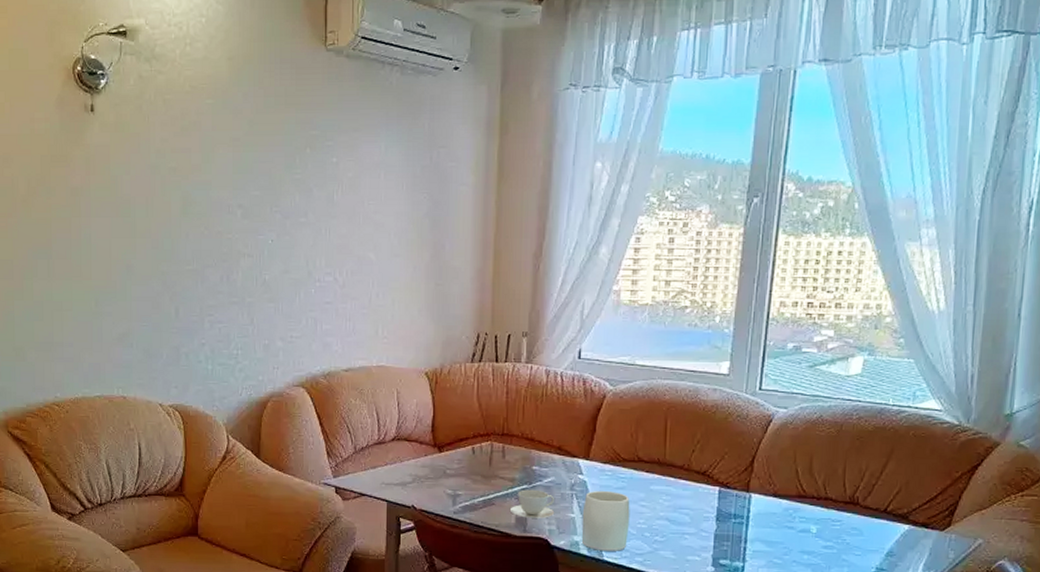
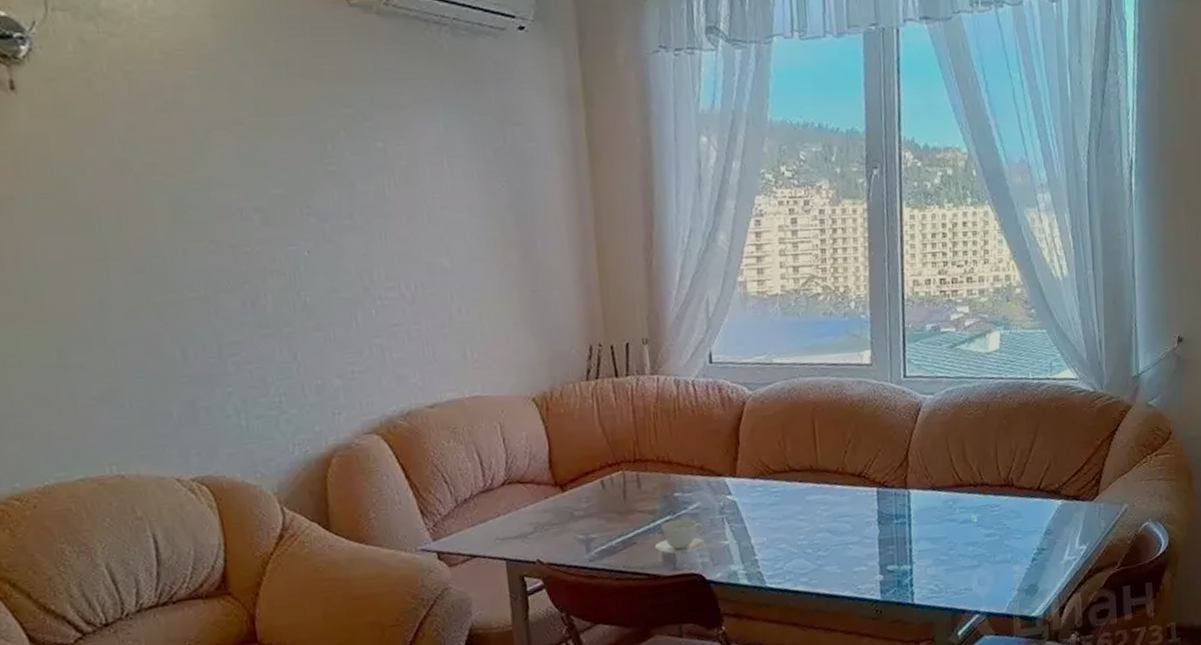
mug: present [581,490,630,551] -> none [736,508,790,578]

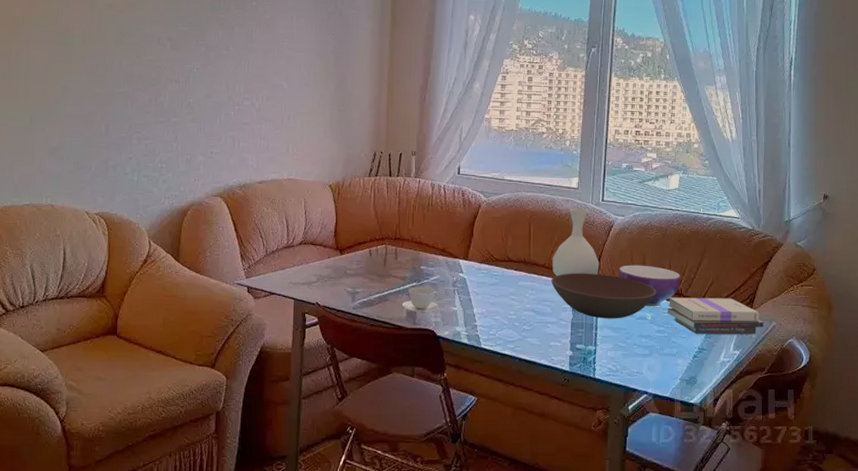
vase: none [847,390,908,482] -> present [552,208,599,276]
bowl: none [848,472,982,530] -> present [551,273,657,319]
bowl: none [932,453,1011,507] -> present [618,265,681,307]
books: none [996,481,1114,532] -> present [668,297,764,335]

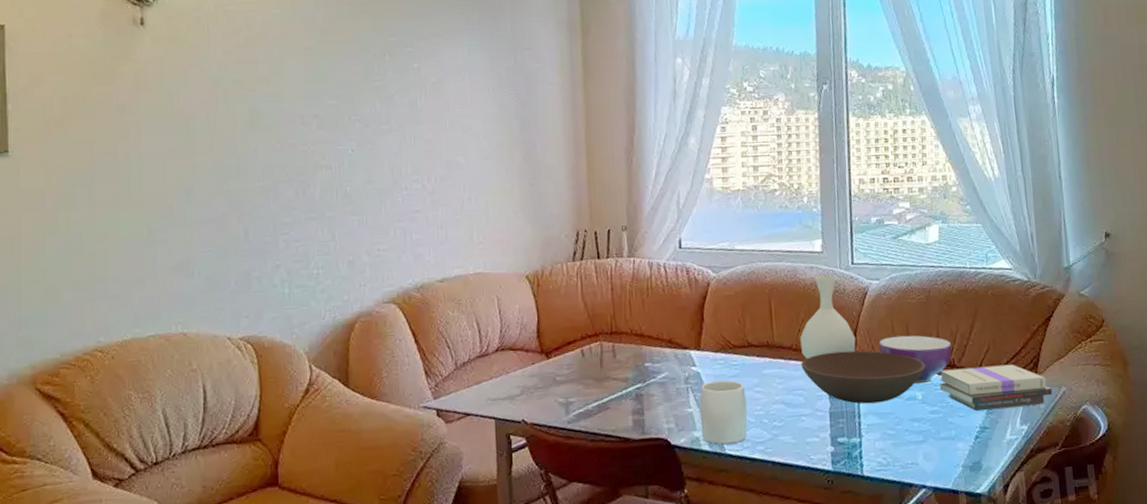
teacup: present [401,286,440,312] -> none [625,387,672,419]
mug: none [462,286,503,339] -> present [699,380,748,444]

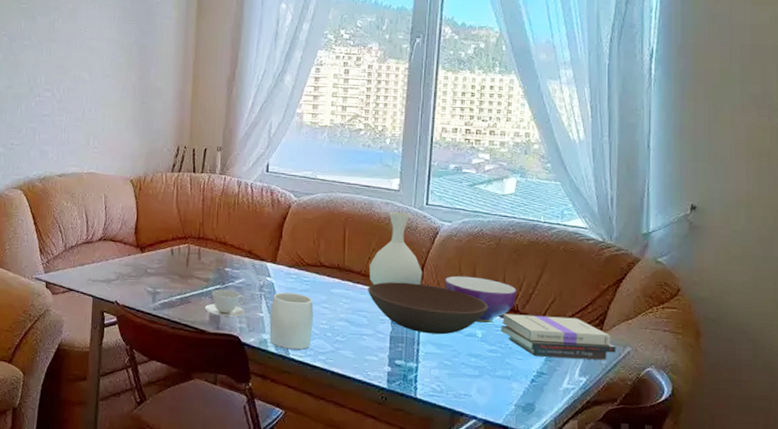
teacup: none [625,387,672,419] -> present [204,289,246,317]

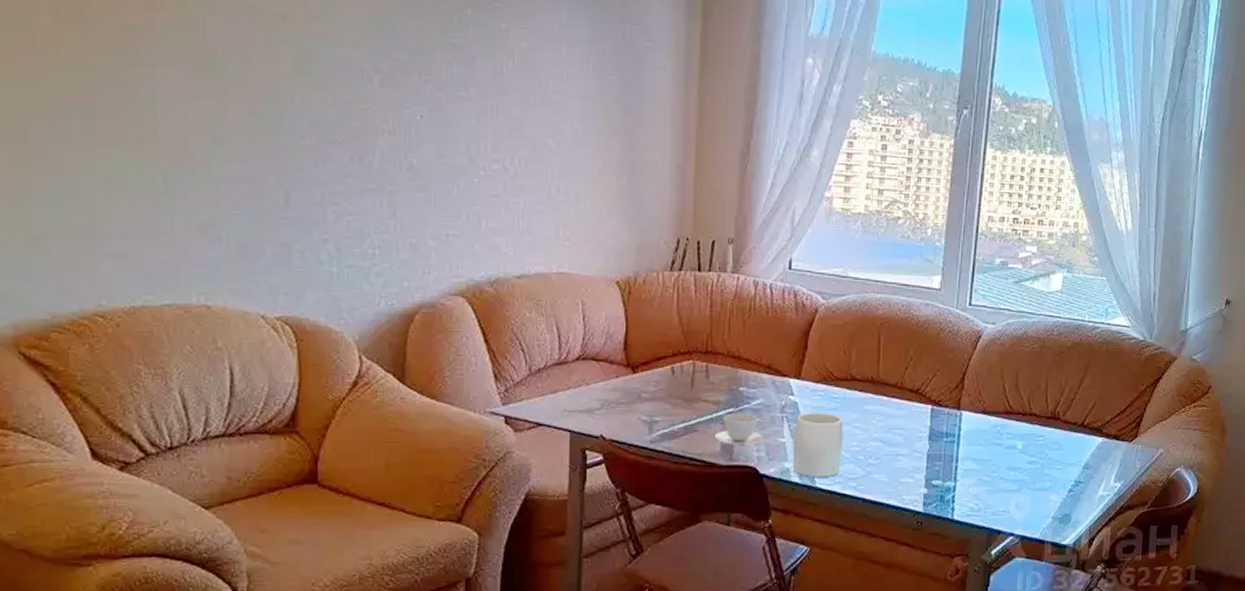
bowl: present [368,281,489,335] -> none [904,394,1030,449]
vase: present [369,211,423,285] -> none [906,314,963,398]
bowl: present [444,275,517,324] -> none [986,383,1059,434]
books: present [501,313,616,360] -> none [1041,422,1150,464]

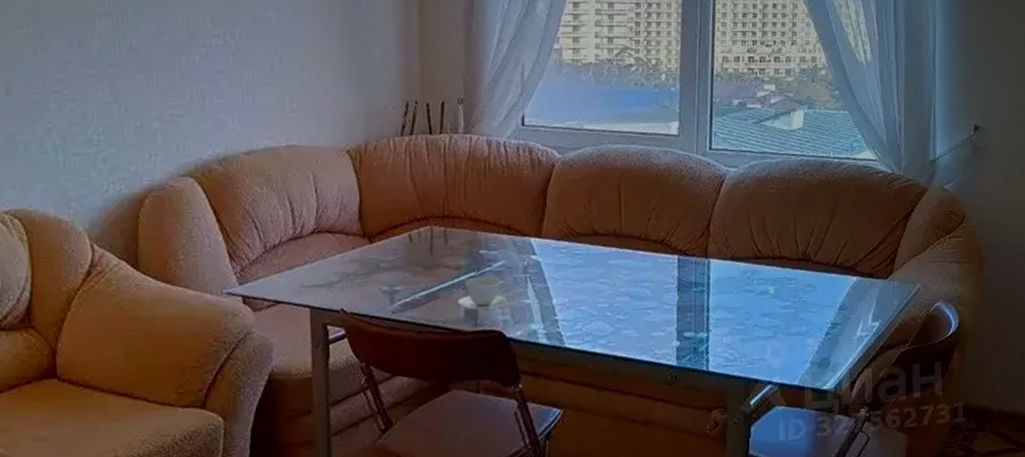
mug: present [792,411,844,477] -> none [538,270,590,338]

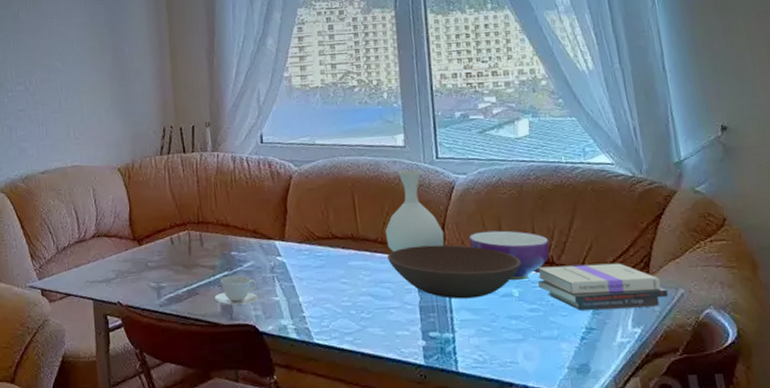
vase: none [650,160,709,249] -> present [385,169,445,252]
bowl: none [650,241,780,298] -> present [387,244,521,299]
bowl: none [732,227,809,279] -> present [468,230,550,281]
books: none [794,259,907,306] -> present [537,263,669,310]

